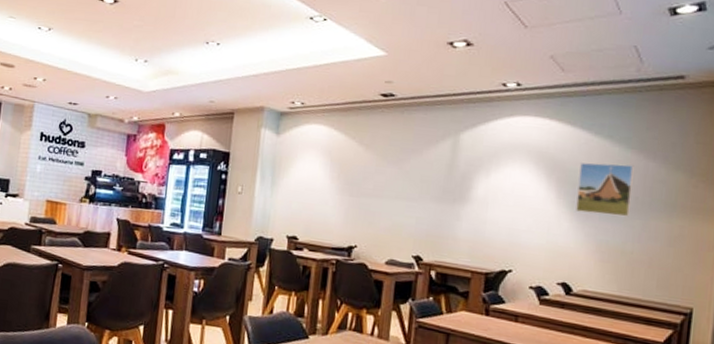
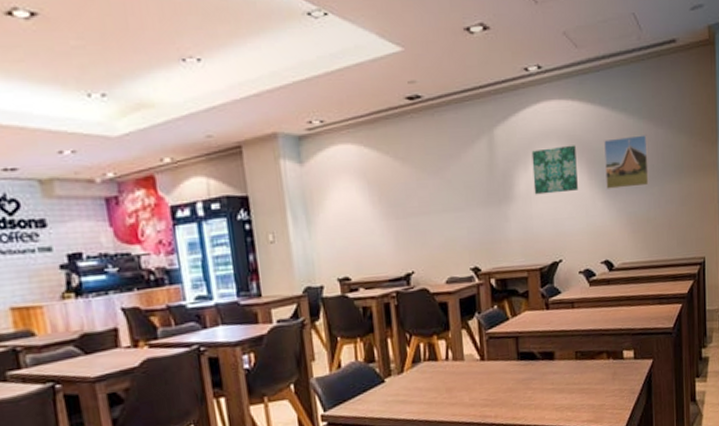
wall art: none [492,159,547,206] -> present [531,145,578,195]

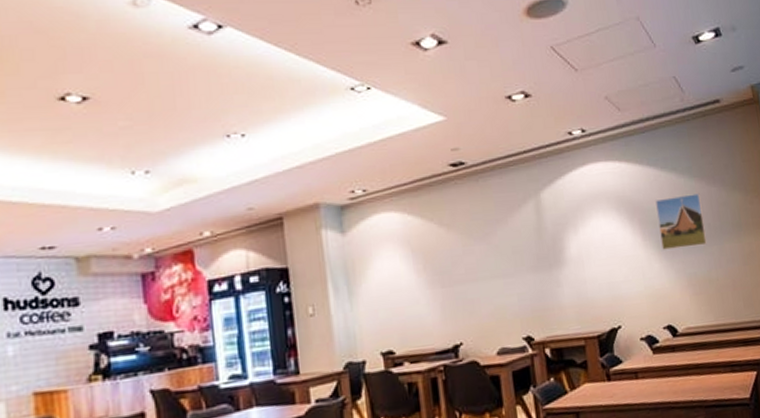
wall art: present [531,145,578,195] -> none [581,206,632,258]

